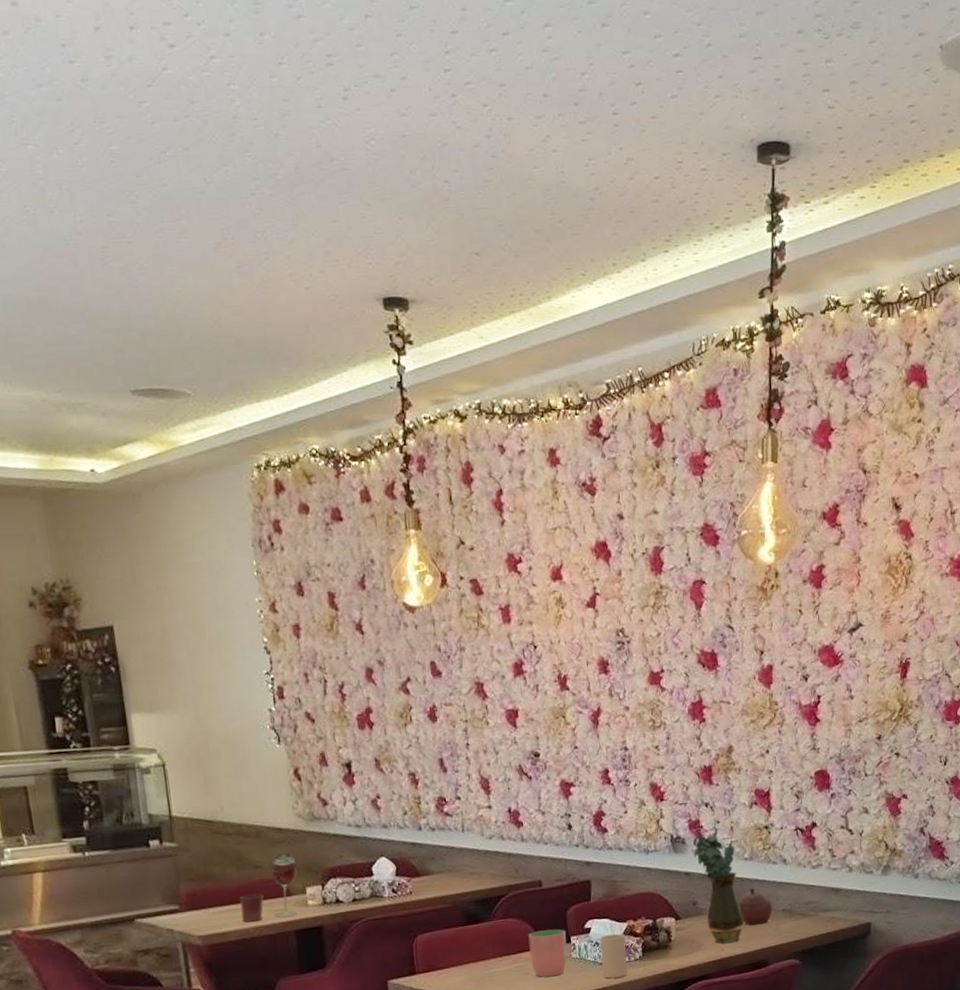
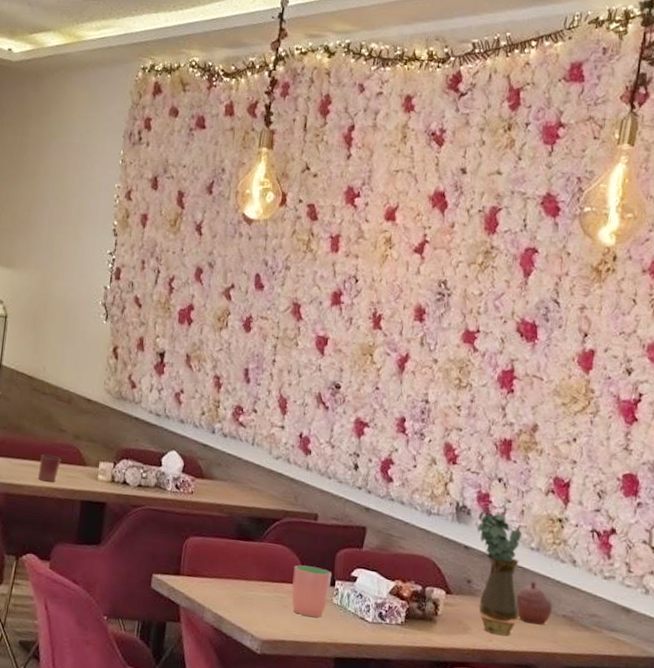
wineglass: present [271,852,297,918] -> none [67,422,97,486]
cup: present [599,934,628,979] -> none [360,589,391,639]

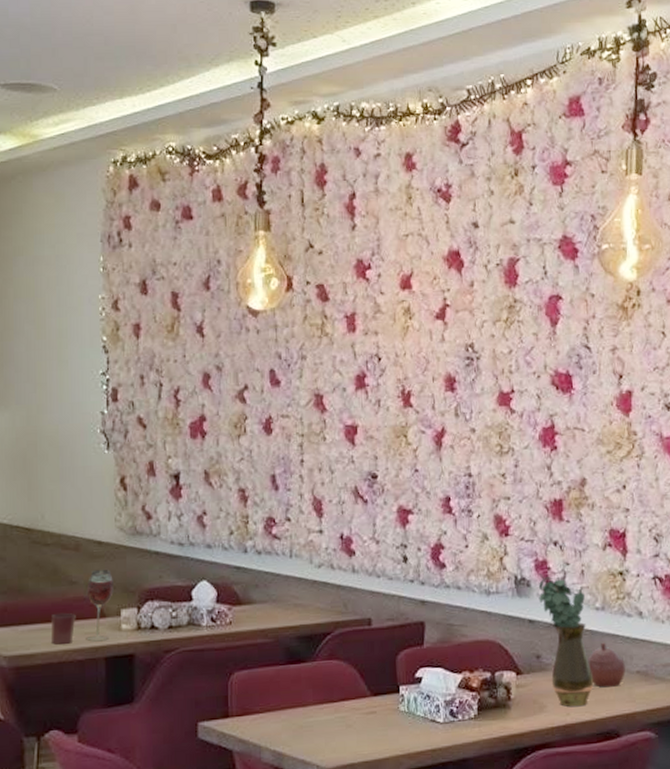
wineglass: none [67,422,97,486] -> present [86,569,114,642]
cup: present [291,565,331,617] -> none [353,676,395,731]

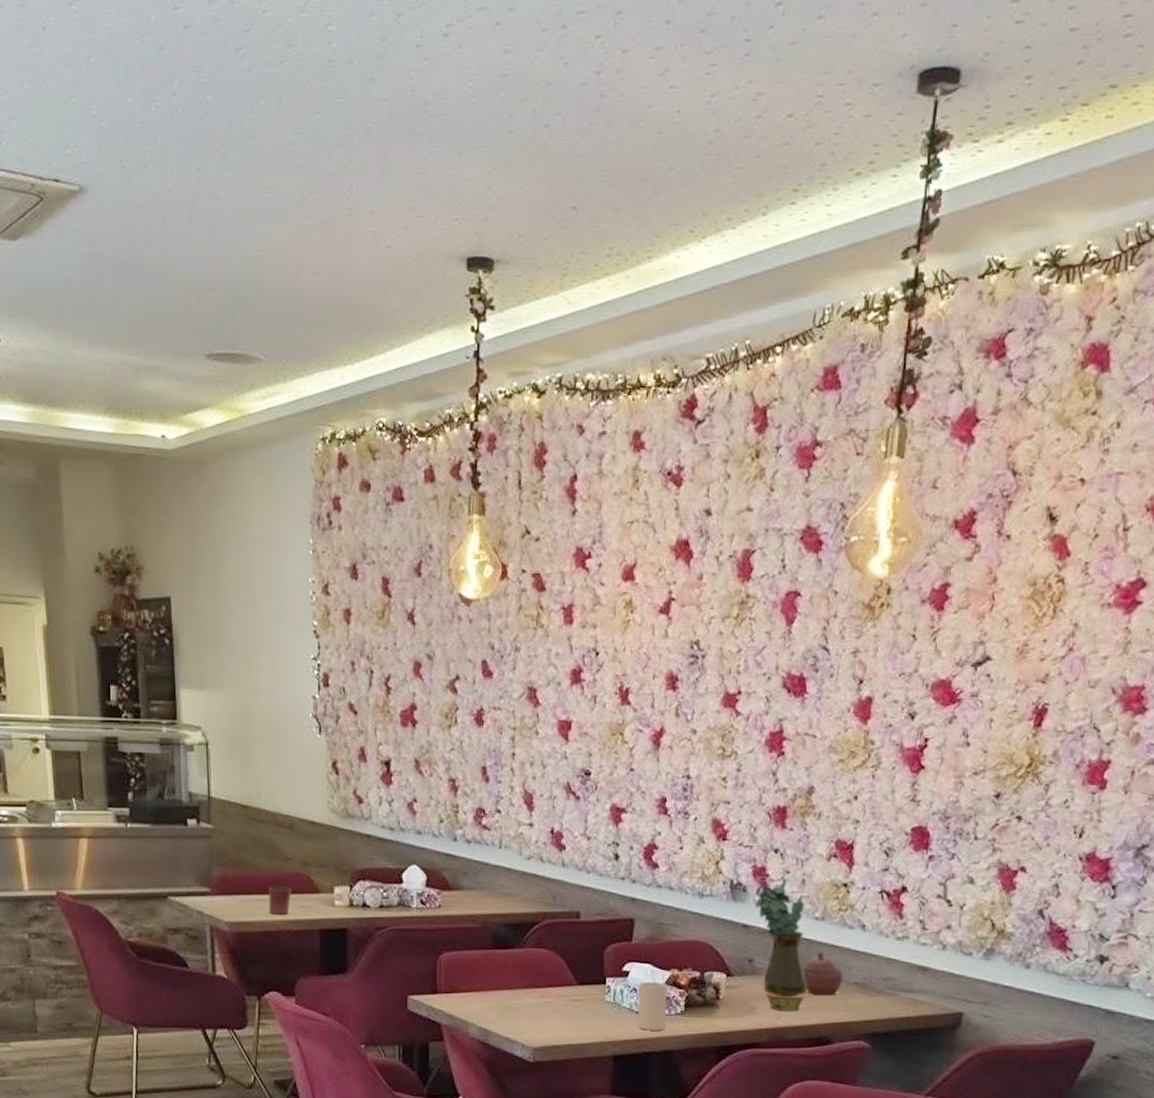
wineglass: present [86,569,114,642] -> none [301,848,327,915]
cup: none [431,686,461,739] -> present [638,981,667,1031]

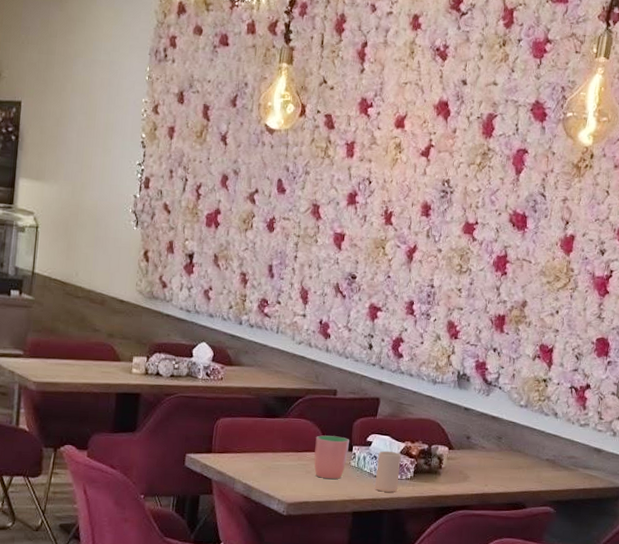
cup: present [268,886,292,915] -> none [73,353,96,378]
cup: none [560,967,601,1017] -> present [314,435,349,479]
vase: present [754,880,808,1011] -> none [475,372,513,480]
sugar bowl: present [803,952,842,996] -> none [508,433,538,469]

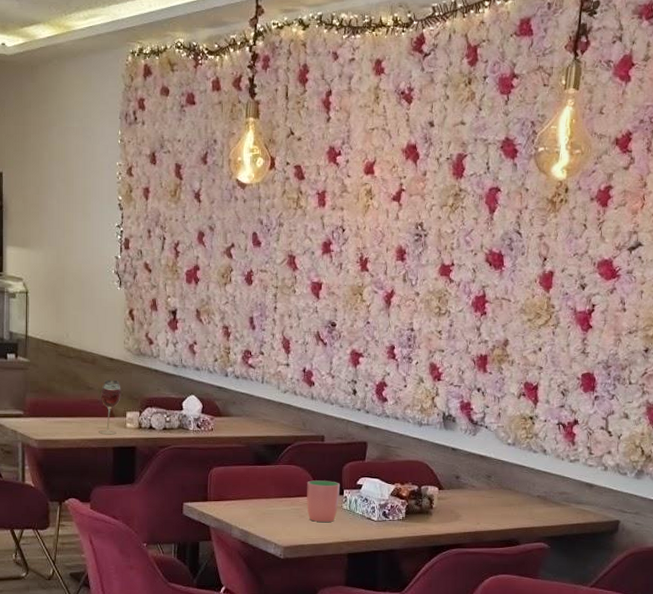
wineglass: none [102,322,130,380] -> present [99,379,121,435]
cup: present [375,450,401,492] -> none [368,493,392,533]

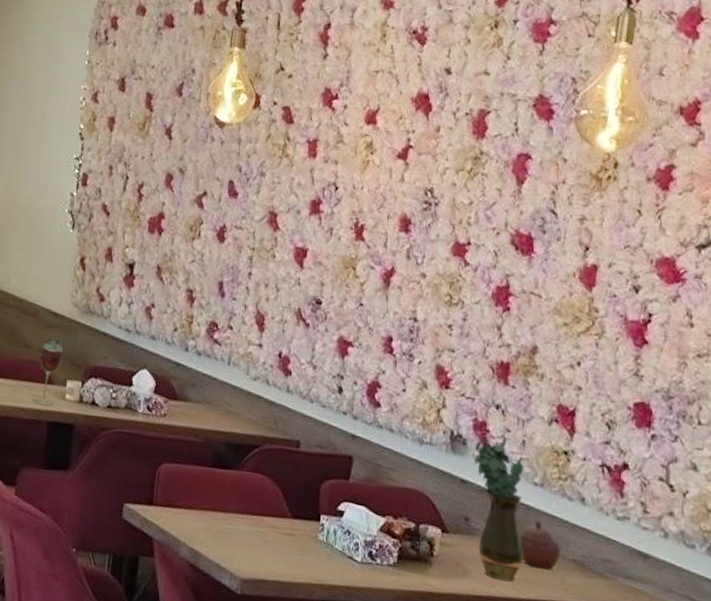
cup: present [306,480,340,522] -> none [273,496,316,555]
vase: none [461,412,502,518] -> present [473,434,524,581]
sugar bowl: none [498,471,528,506] -> present [519,520,560,570]

